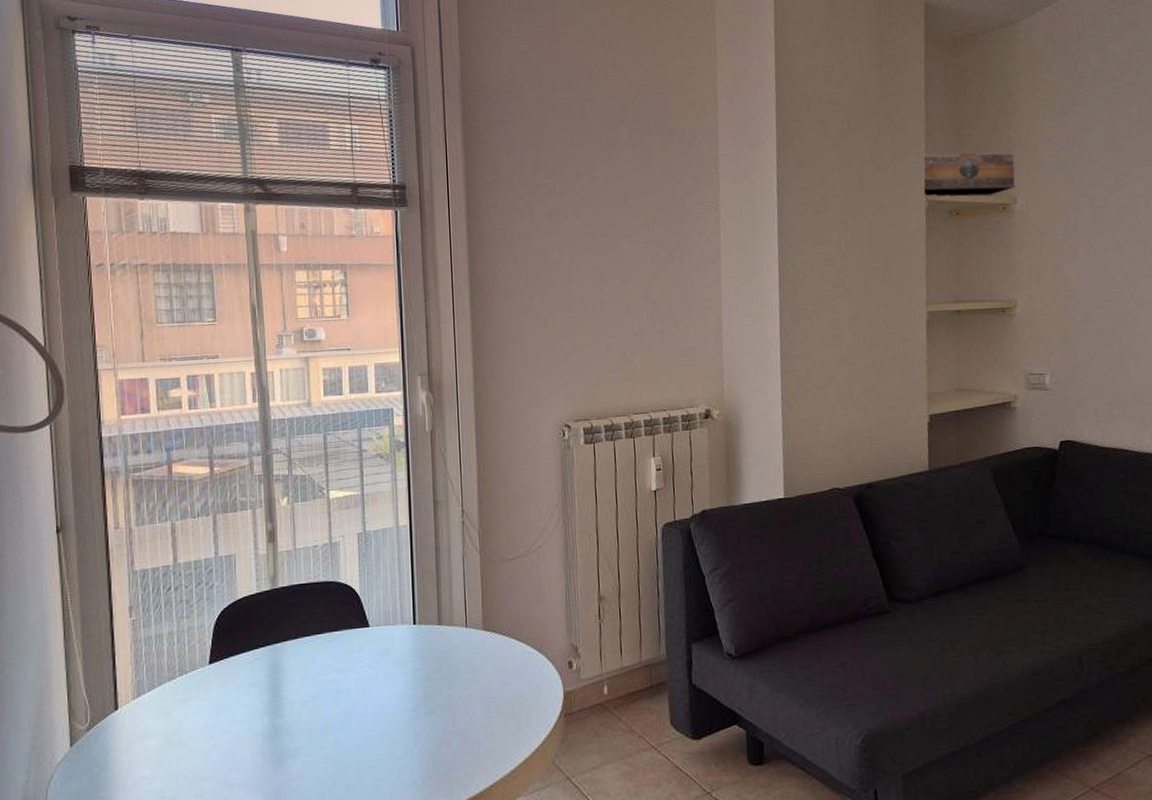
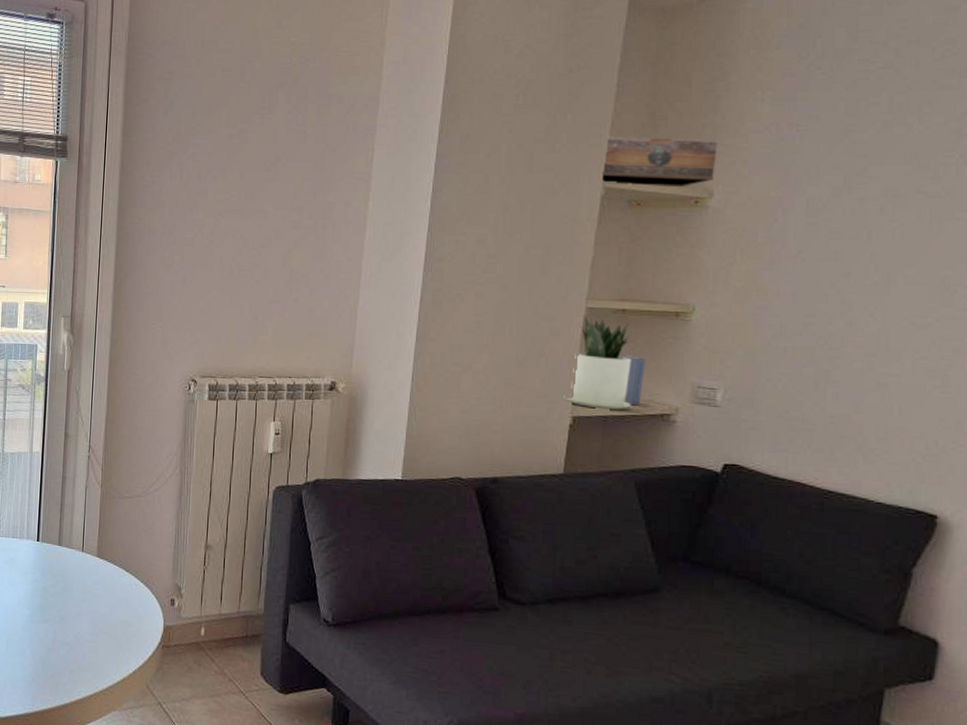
planter: none [919,320,977,405] -> present [564,317,636,410]
book: none [962,351,985,398] -> present [621,354,645,406]

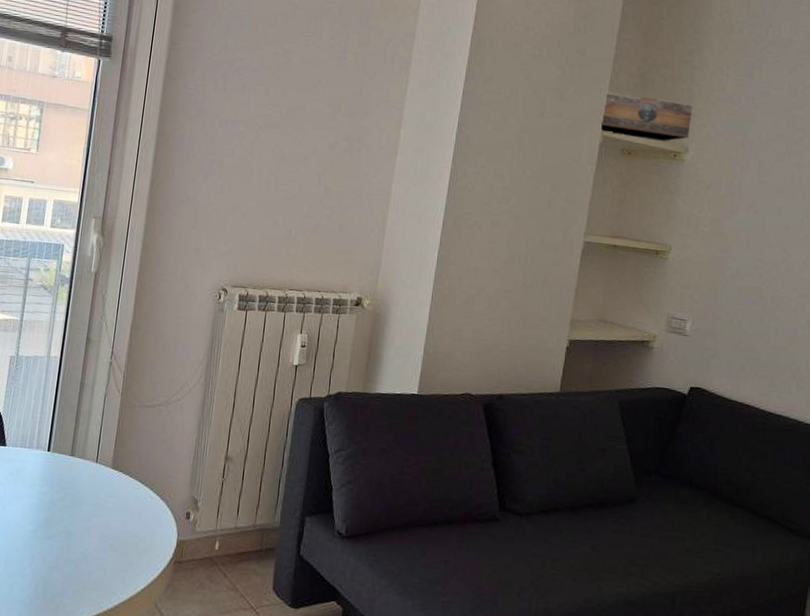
planter: present [564,317,636,410] -> none [562,250,624,336]
book: present [621,354,645,406] -> none [611,285,631,332]

